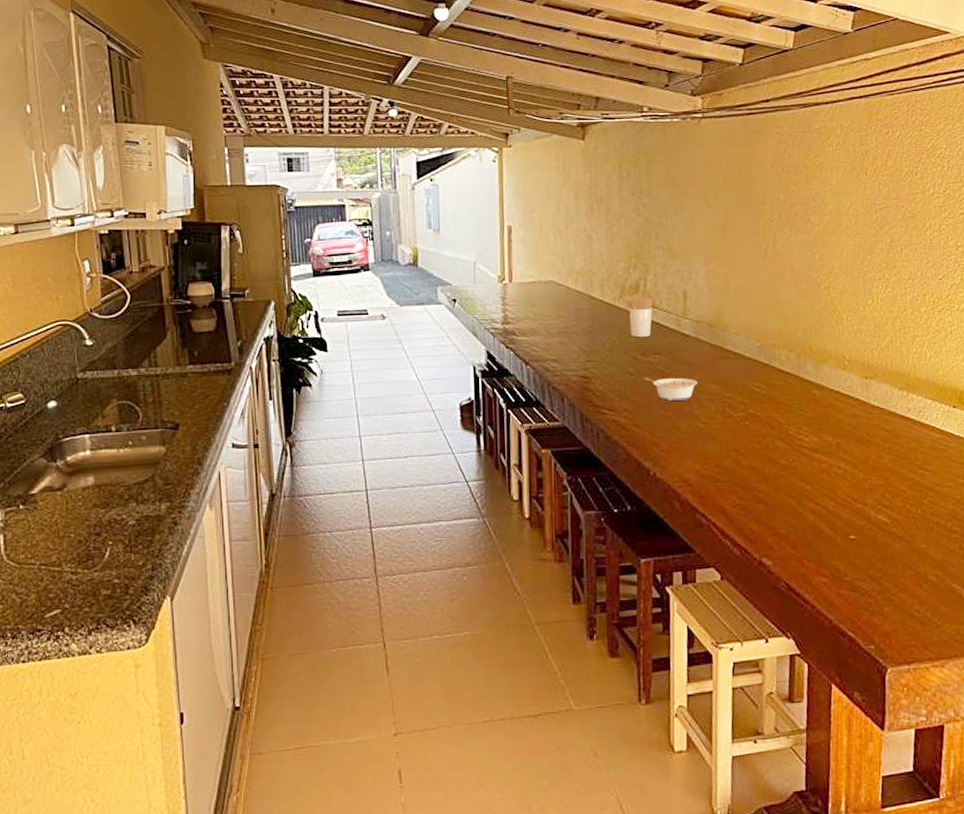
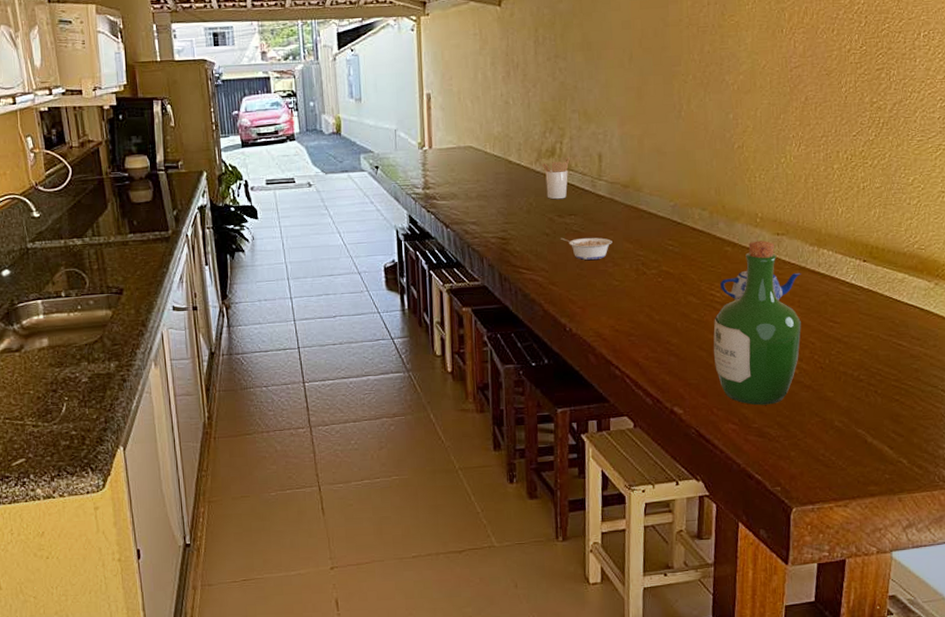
wine bottle: none [802,384,892,557] -> present [713,240,801,406]
teapot: none [809,416,891,447] -> present [720,271,801,301]

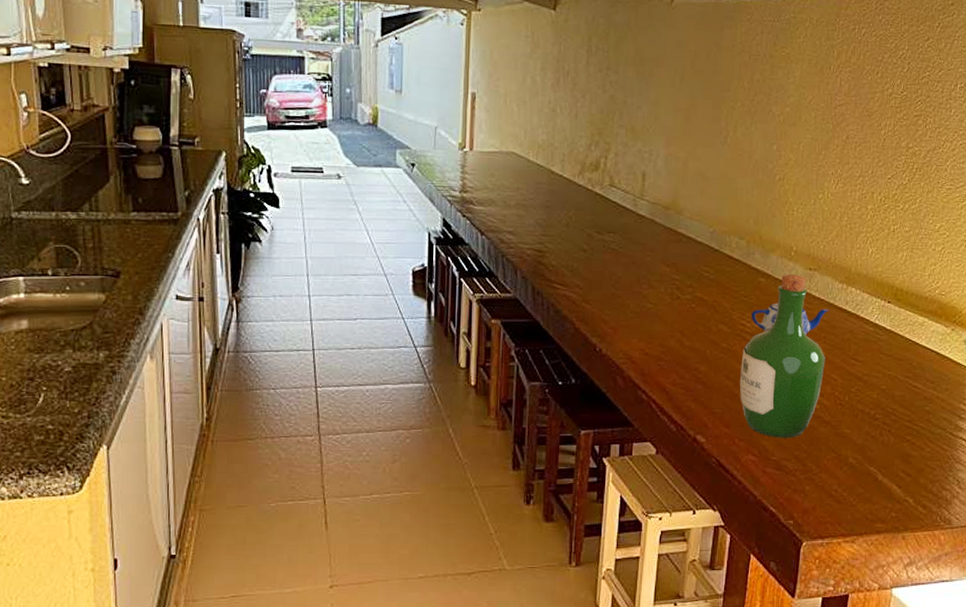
utensil holder: present [541,157,570,200] -> none [584,173,613,216]
legume: present [561,237,612,260] -> none [598,255,649,280]

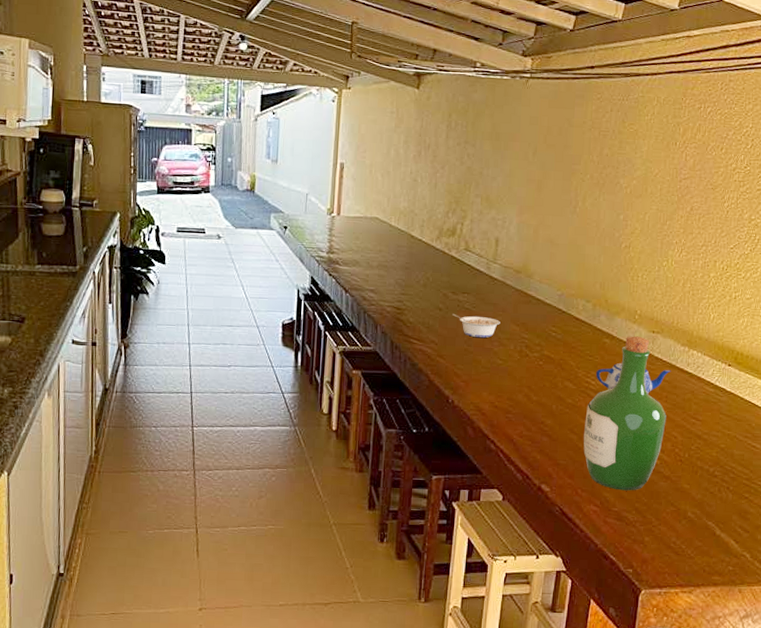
legume: none [598,255,649,280] -> present [452,313,500,338]

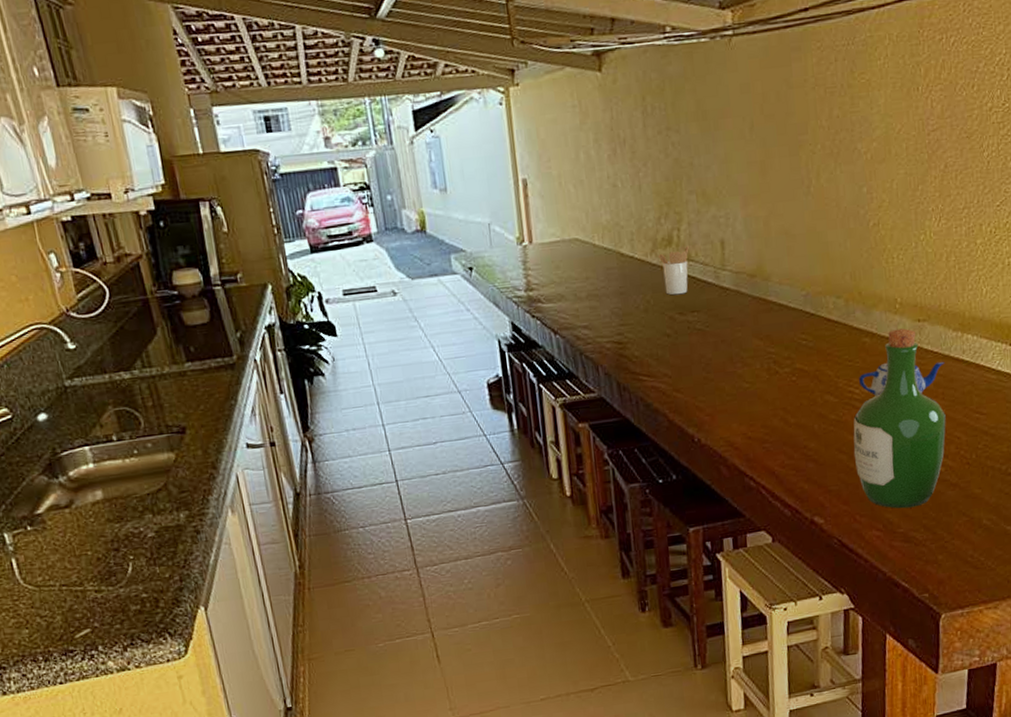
utensil holder: none [441,238,469,277] -> present [657,246,689,295]
legume: present [452,313,500,338] -> none [683,335,741,362]

